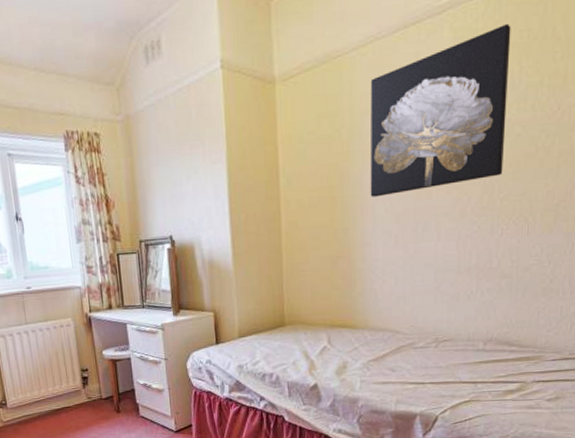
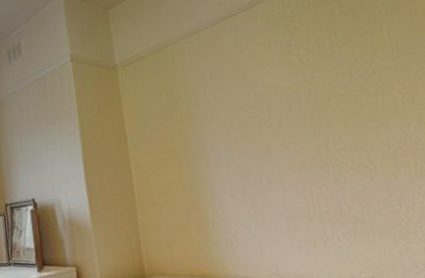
wall art: present [370,23,511,197] -> none [199,10,334,156]

